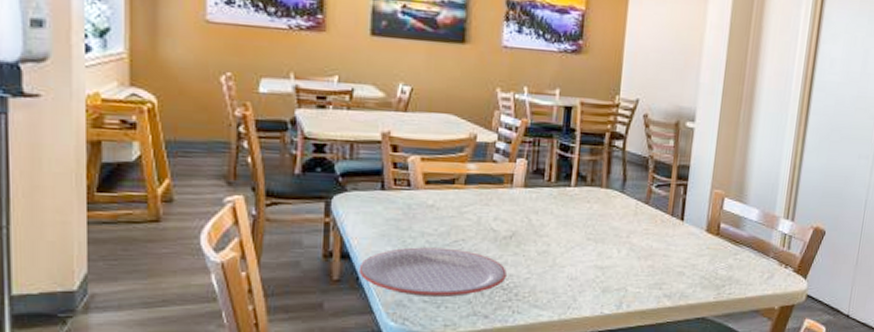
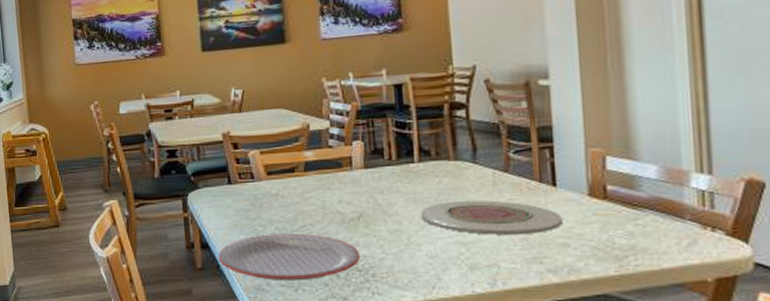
plate: none [568,227,683,262] -> present [420,200,563,235]

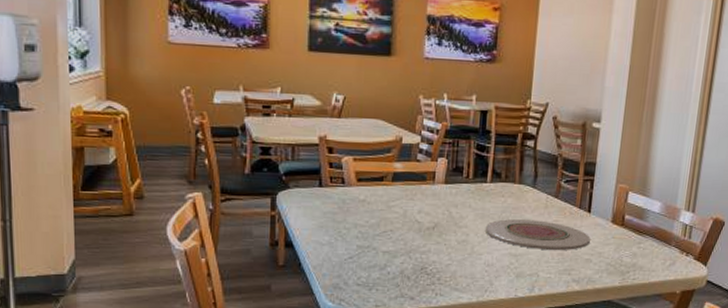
plate: present [218,233,360,282] -> none [301,237,430,282]

